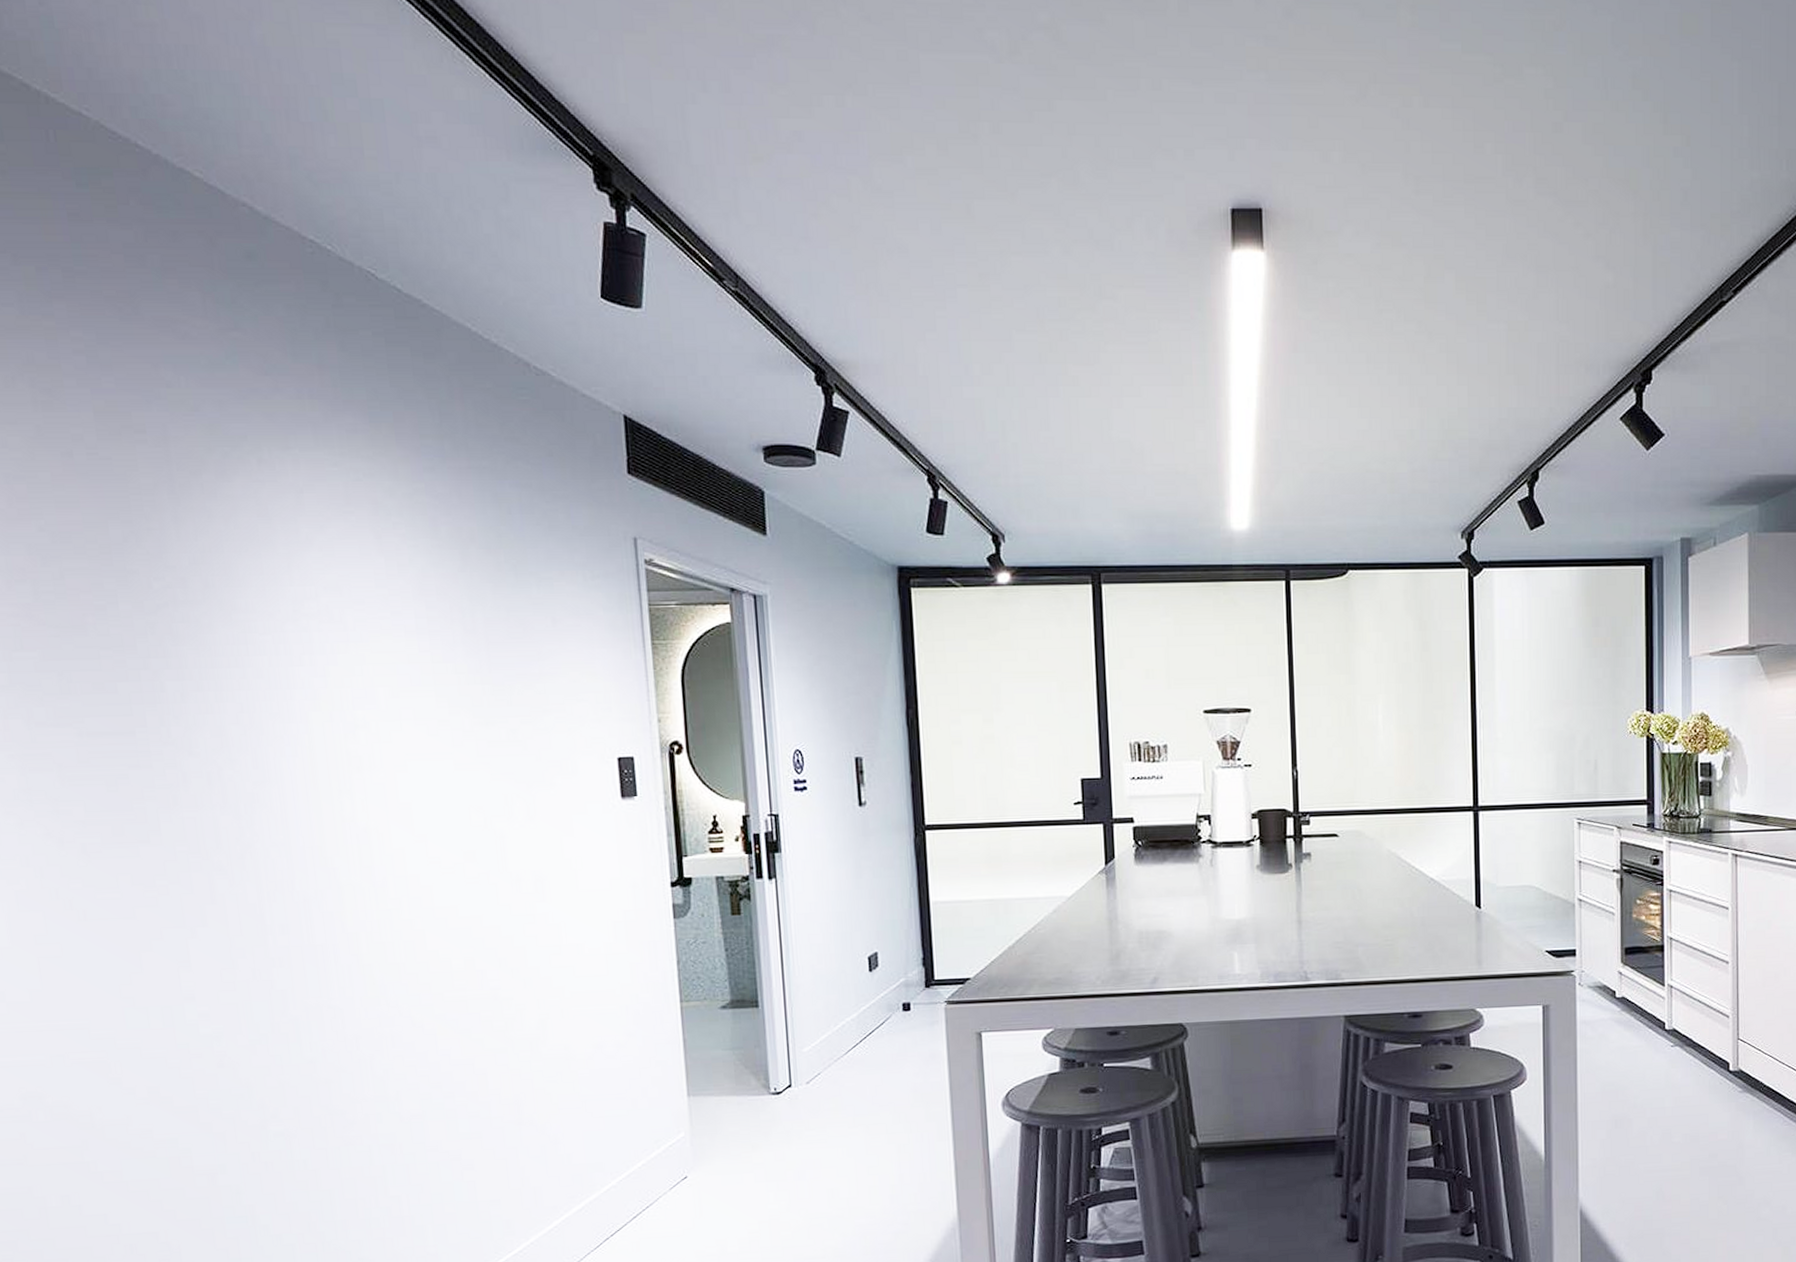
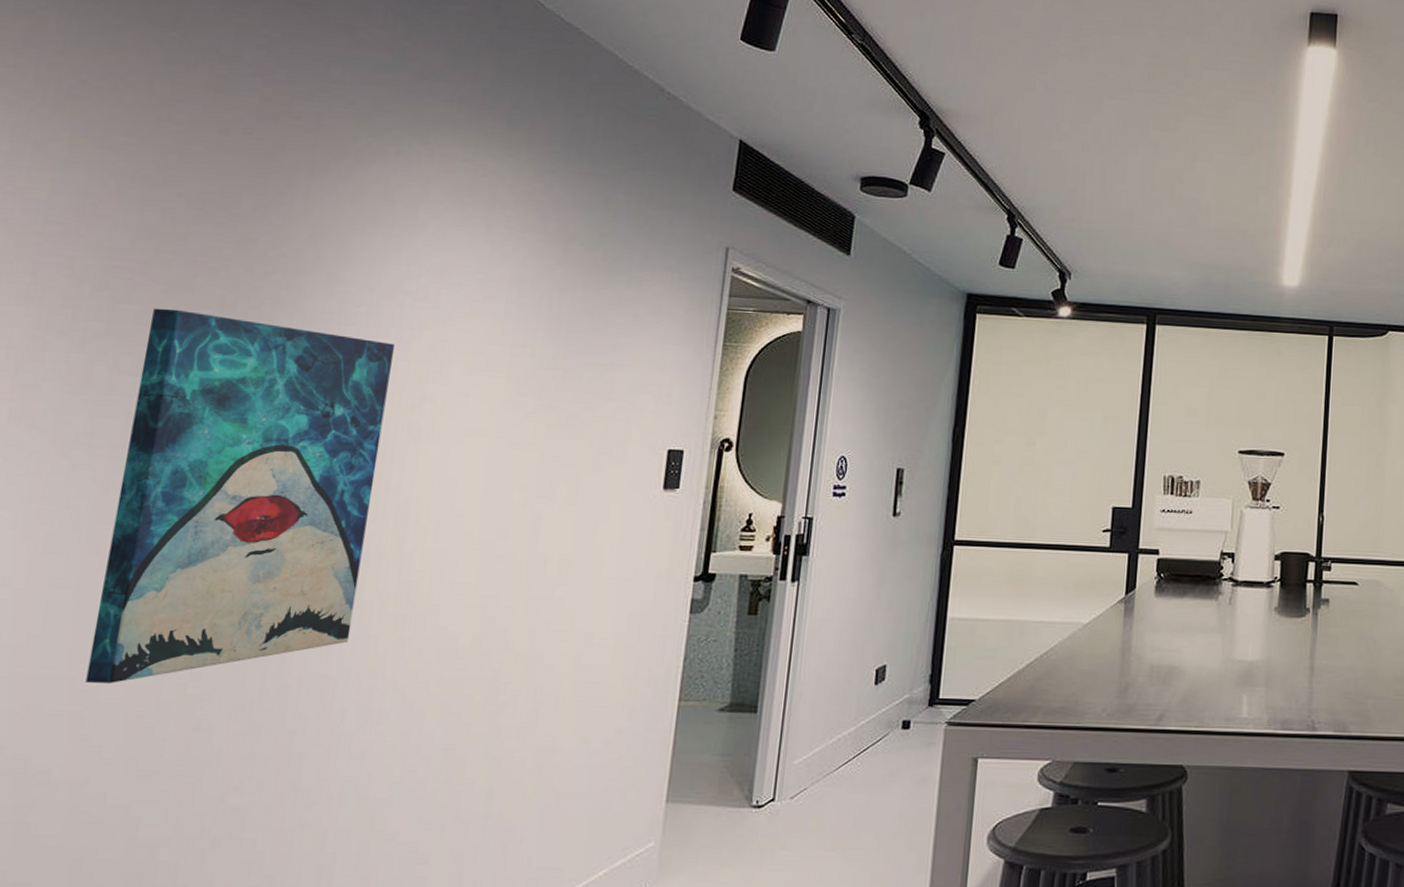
wall art: none [51,653,344,1031] -> present [85,308,396,683]

